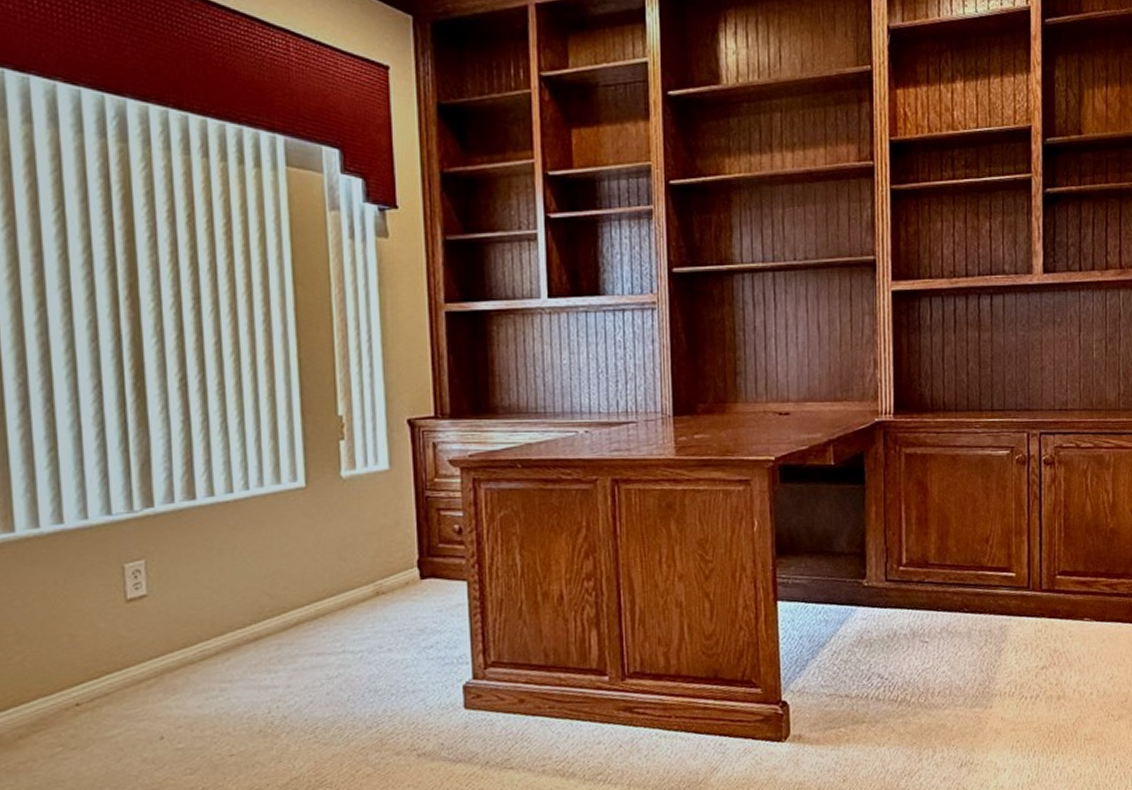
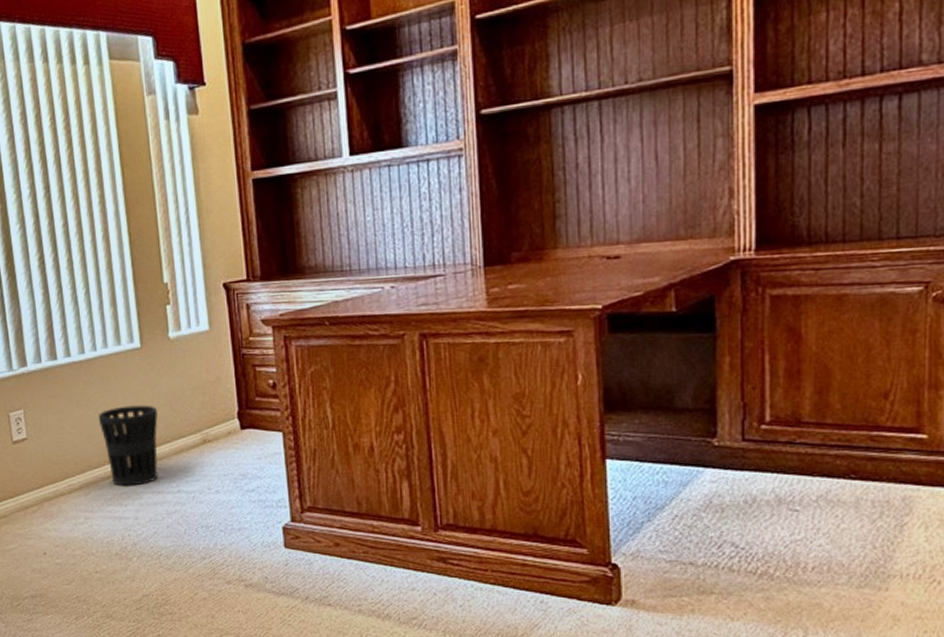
wastebasket: none [245,553,322,649] -> present [98,405,159,486]

